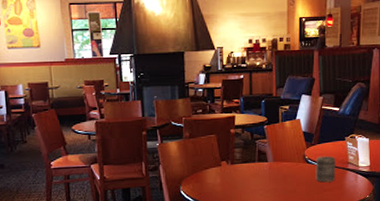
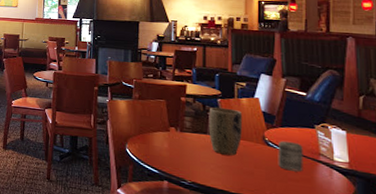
plant pot: none [256,133,287,179] -> present [208,107,243,156]

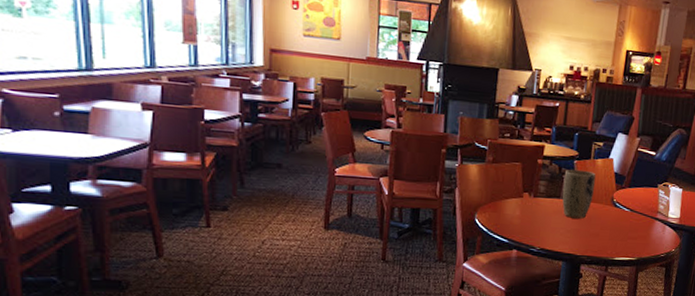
mug: present [277,140,303,172] -> none [621,201,645,230]

